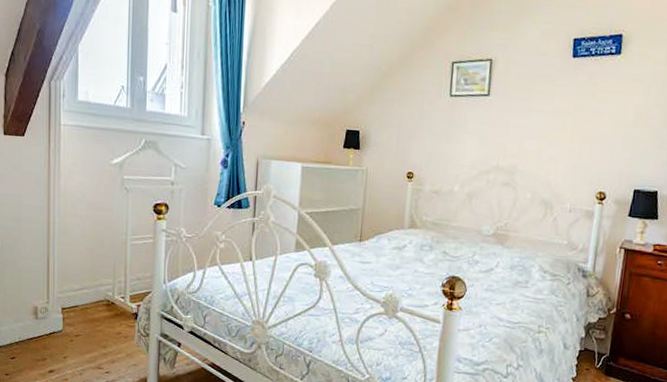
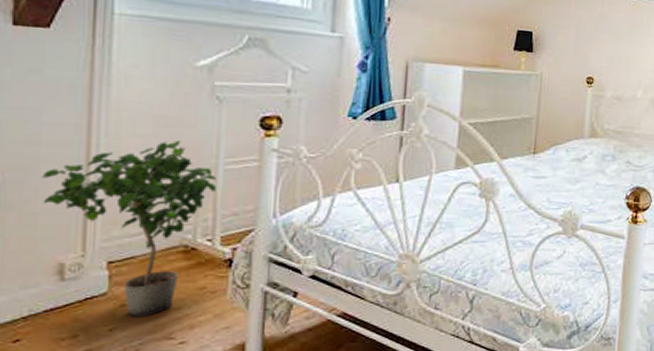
potted plant: none [23,221,126,351] -> present [42,141,217,317]

